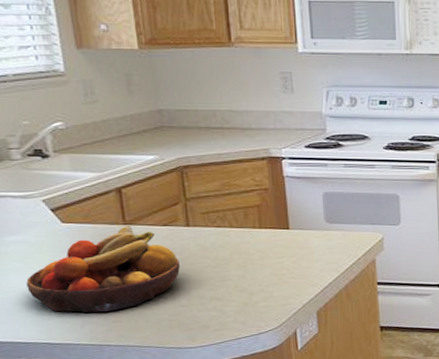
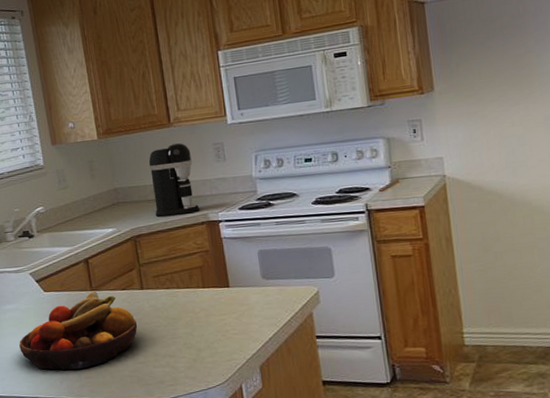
coffee maker: none [202,65,261,147] -> present [148,142,200,217]

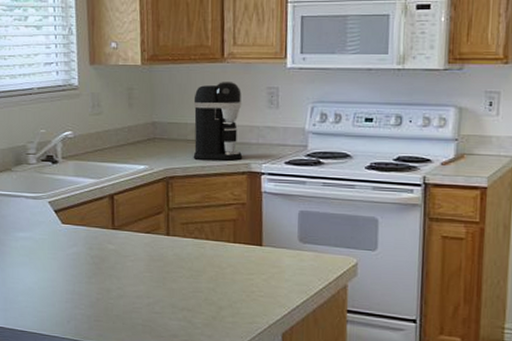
fruit bowl: present [19,290,138,370] -> none [28,230,158,311]

